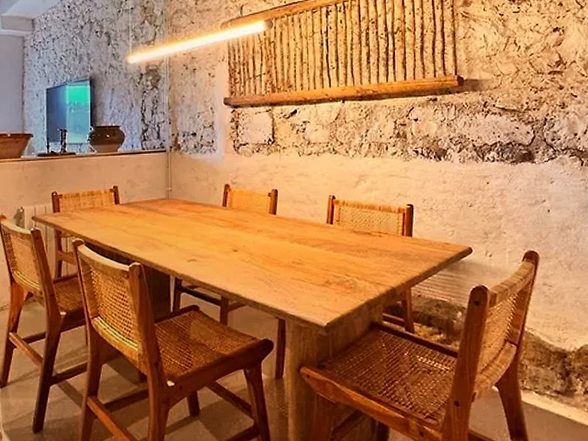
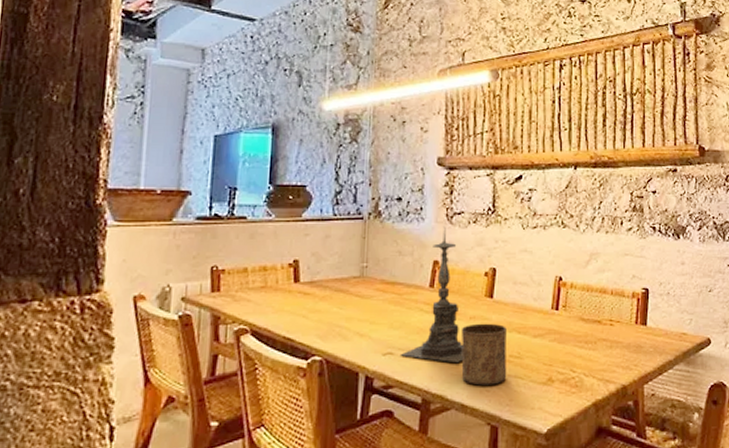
candle holder: none [203,155,253,267] -> present [401,226,463,362]
cup: none [250,235,291,287] -> present [461,323,507,386]

